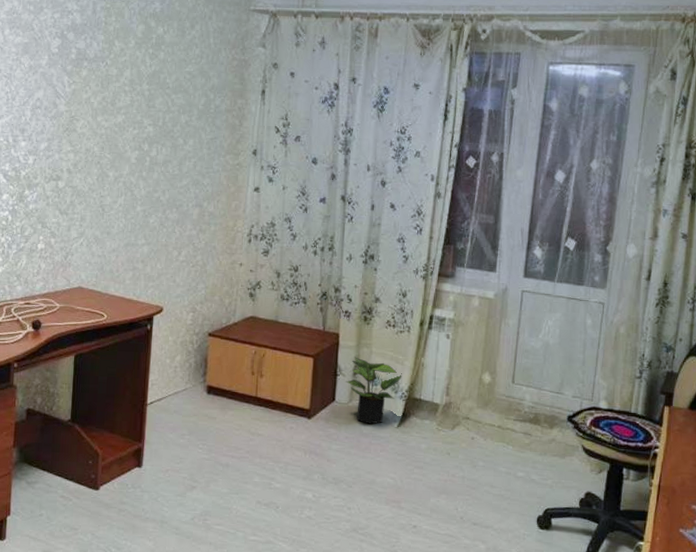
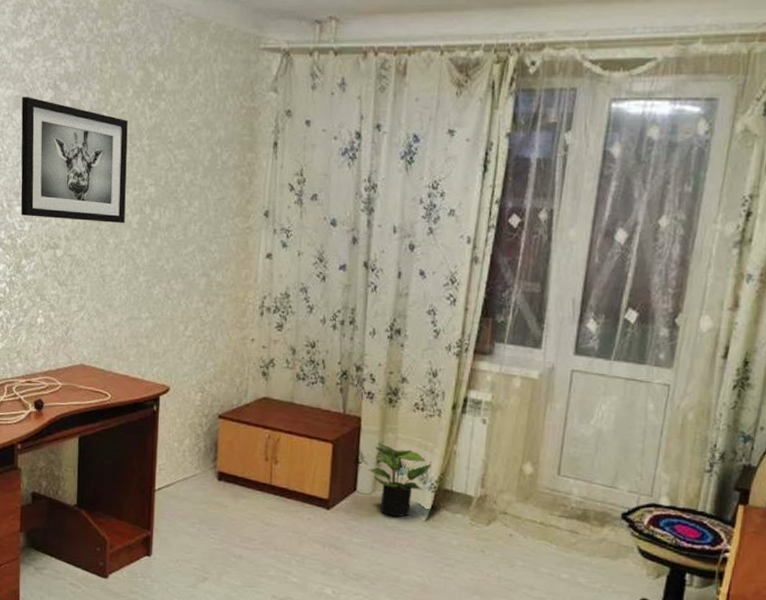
wall art: none [25,44,130,158] -> present [20,97,128,223]

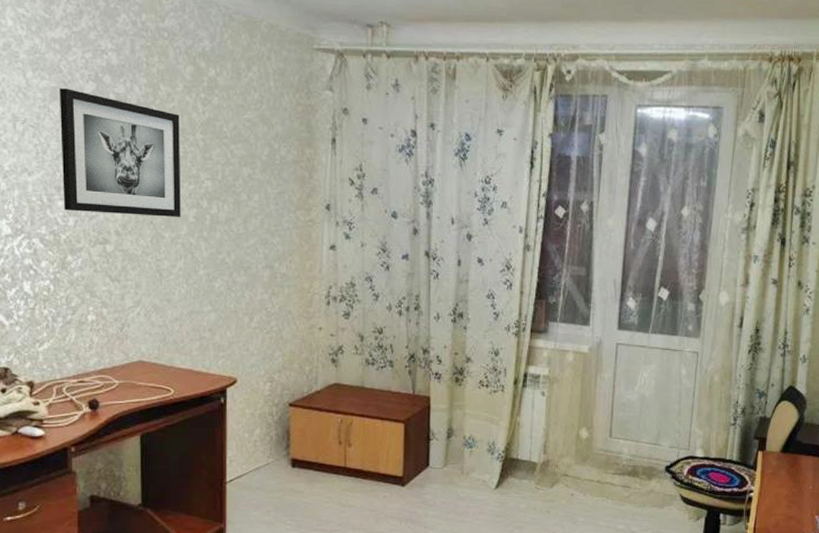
potted plant: present [367,443,431,517] -> none [439,420,498,488]

